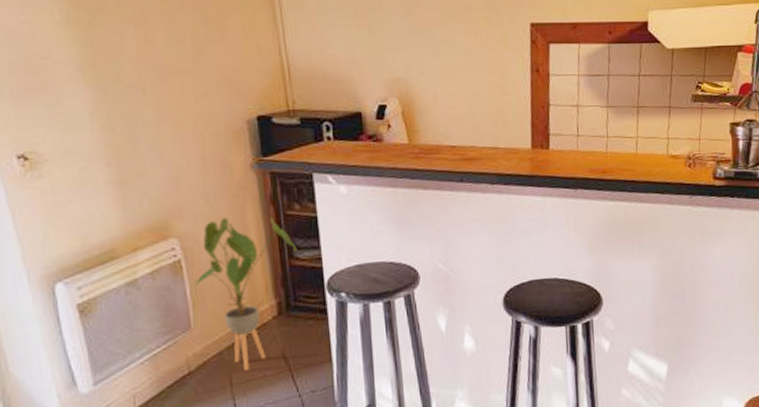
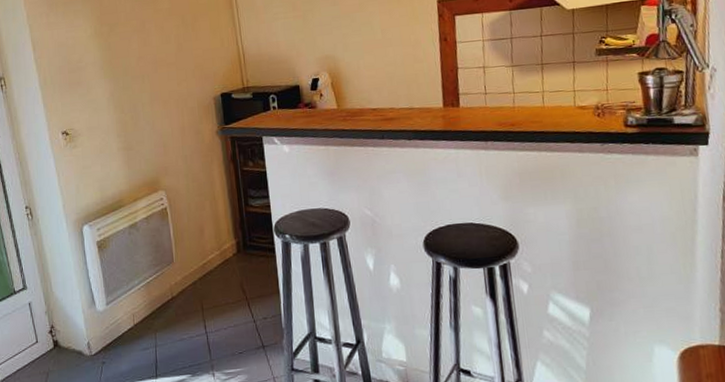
house plant: present [194,218,297,371] -> none [176,173,251,299]

